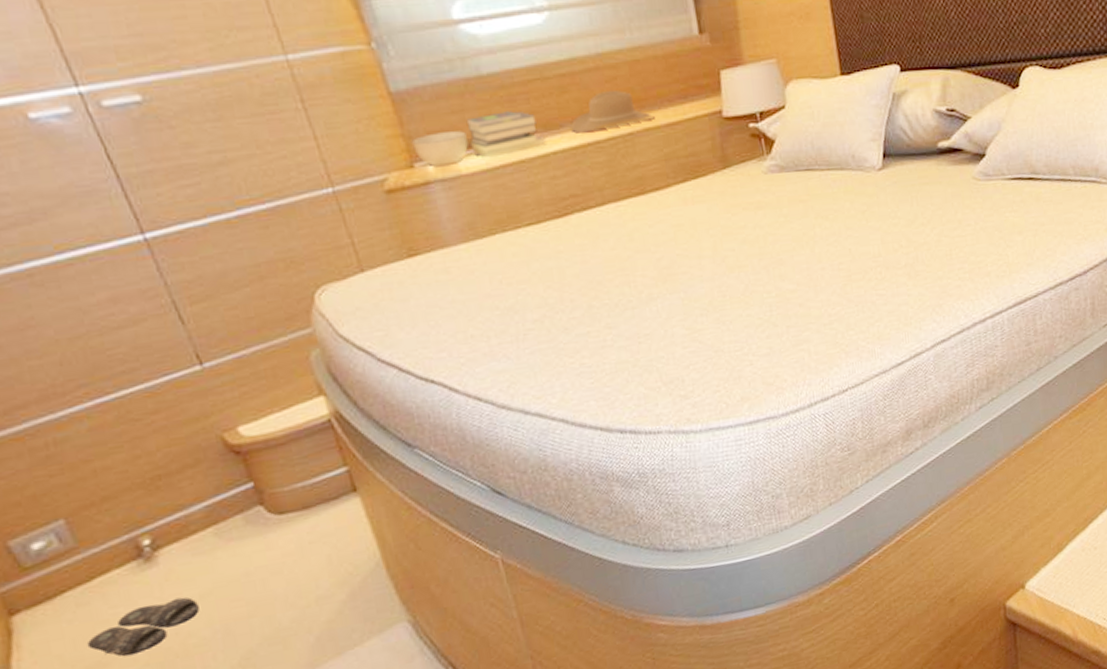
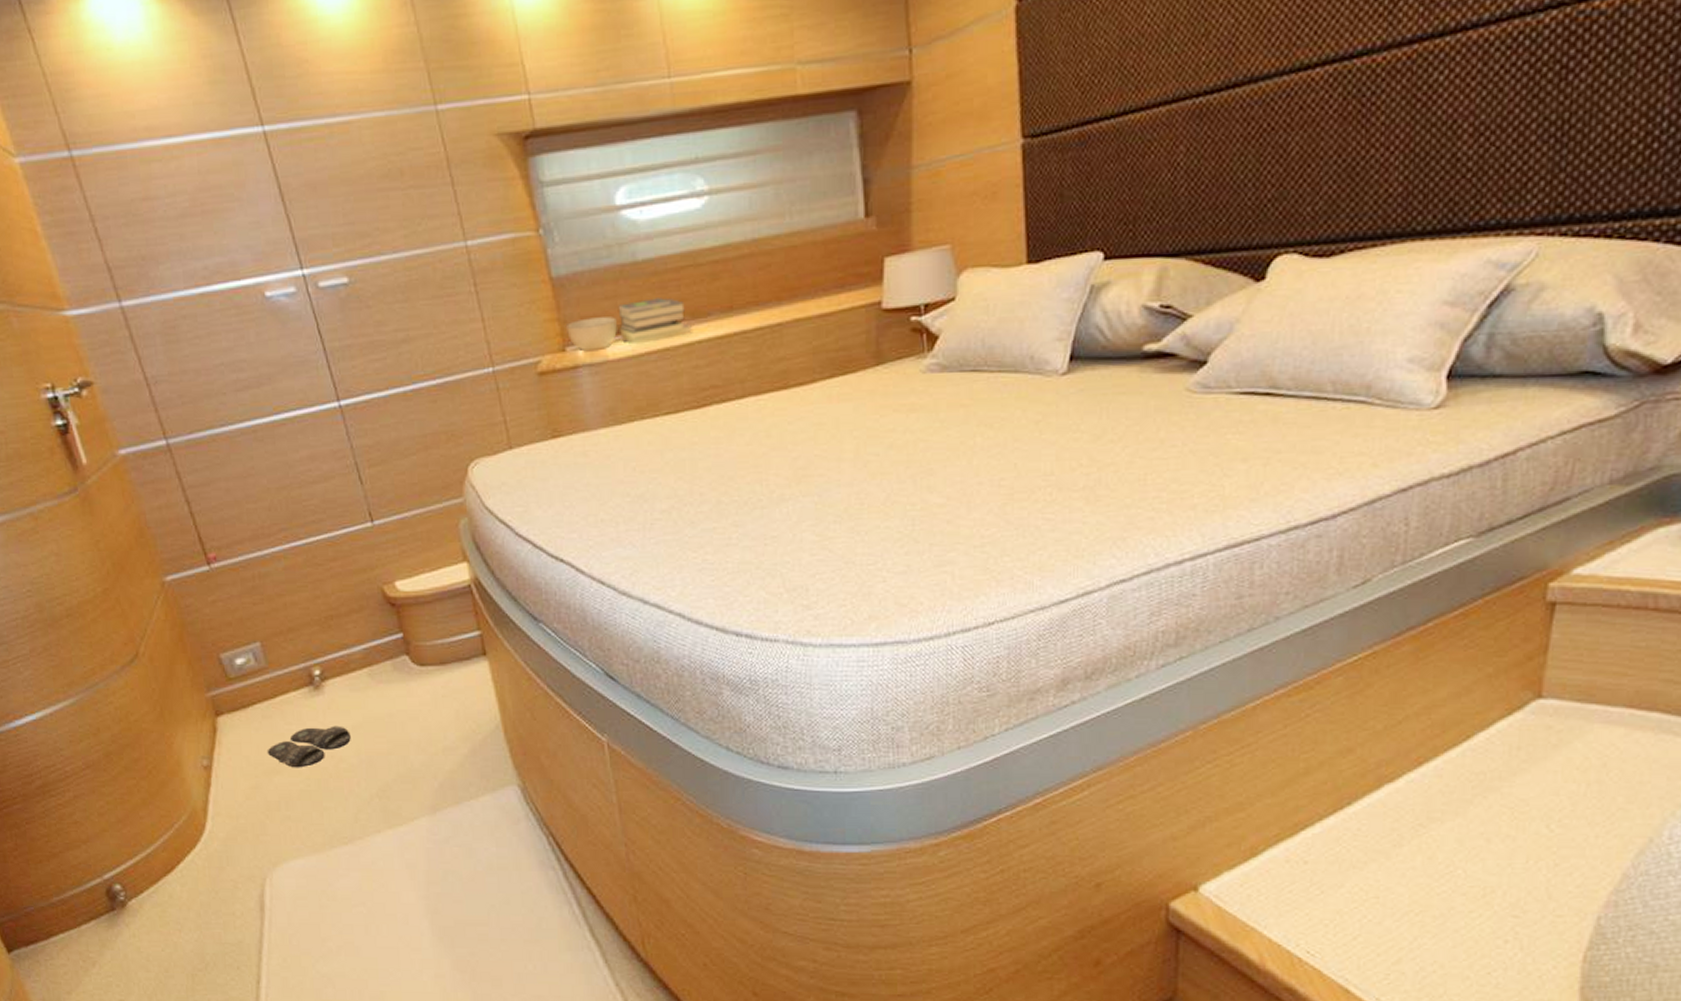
hat: present [571,90,655,134] -> none [719,277,807,322]

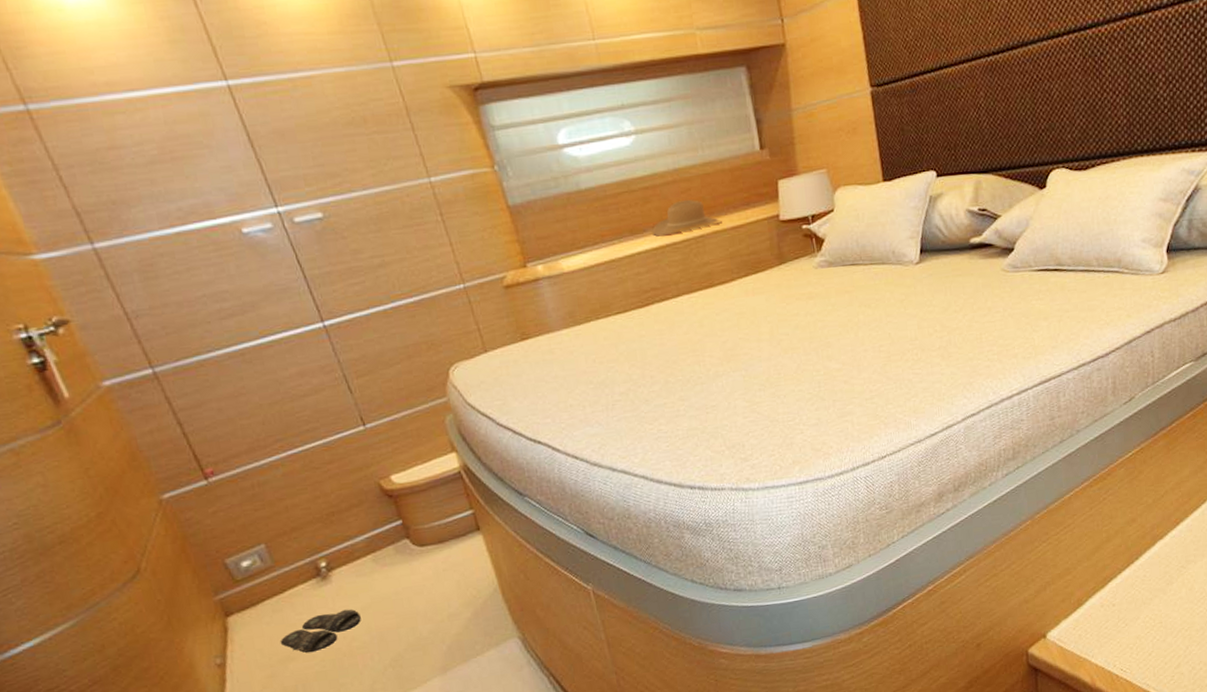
bowl: present [565,317,617,352] -> none [524,236,570,267]
books: present [618,298,692,345] -> none [568,219,632,258]
hat: none [719,277,807,322] -> present [652,199,722,237]

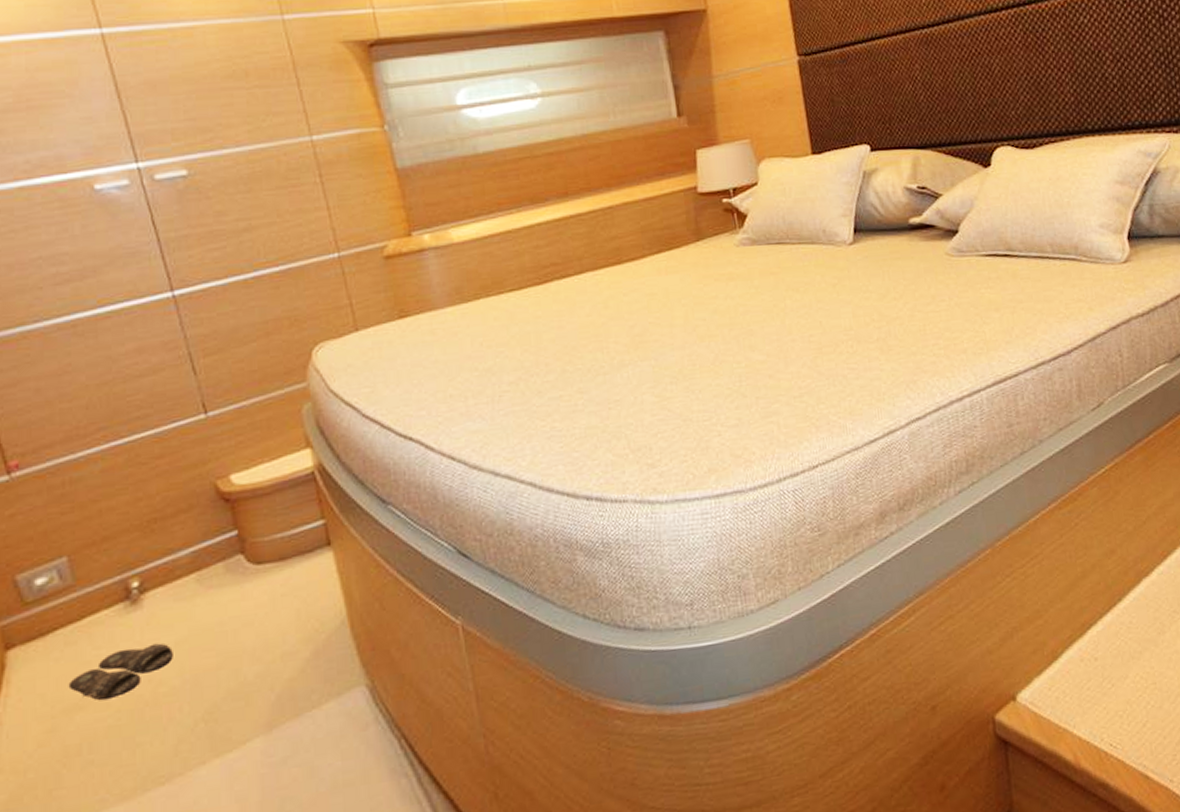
hat: present [652,199,722,237] -> none [555,167,633,207]

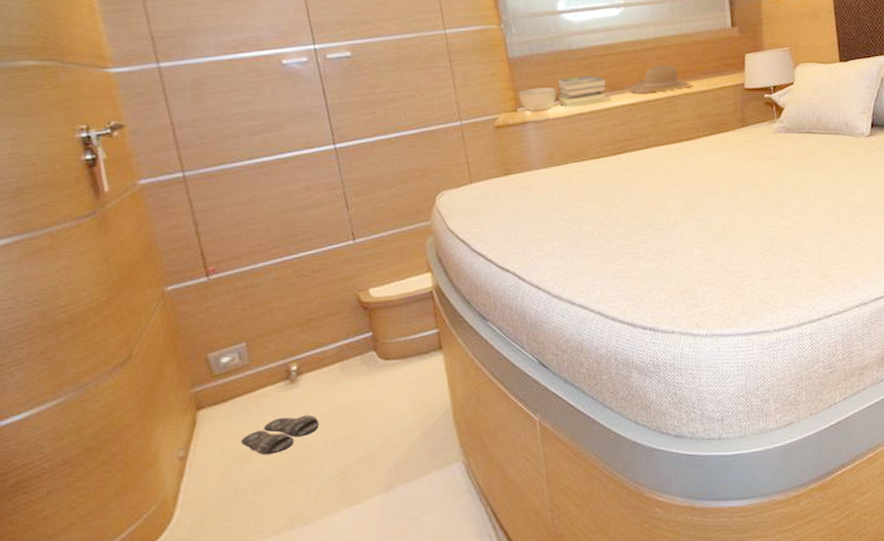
bowl: none [410,203,461,236] -> present [517,87,556,112]
books: none [461,185,531,228] -> present [557,75,611,108]
hat: none [555,167,633,207] -> present [630,64,693,94]

